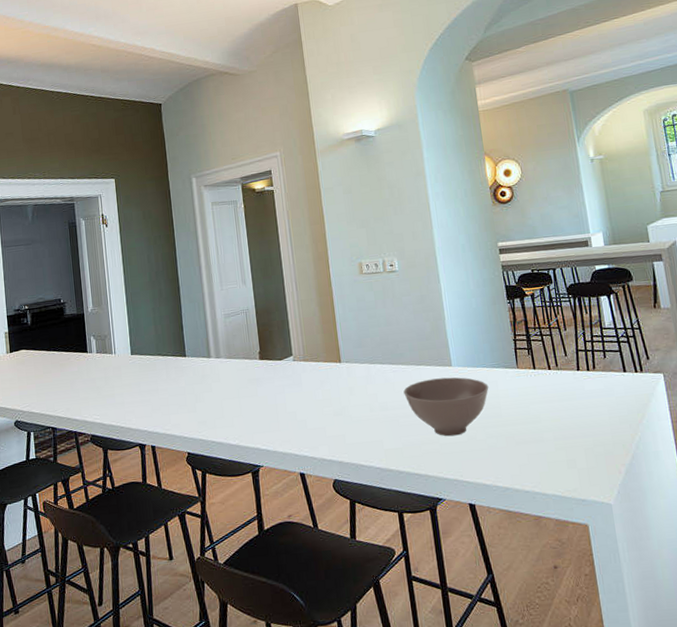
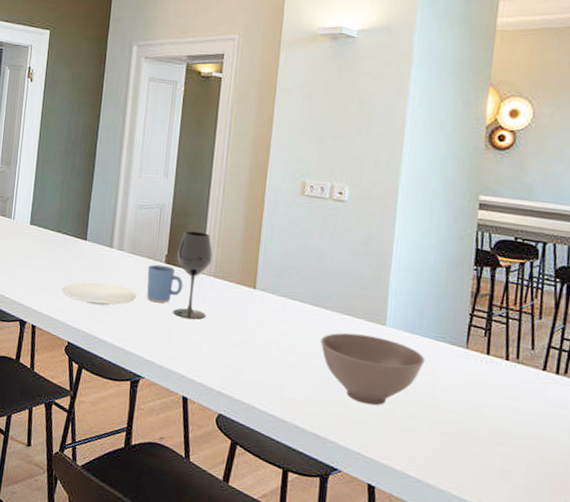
plate: none [172,389,241,413] -> present [62,282,137,306]
mug: none [246,361,280,396] -> present [146,264,184,303]
wineglass: none [268,325,305,404] -> present [173,231,213,319]

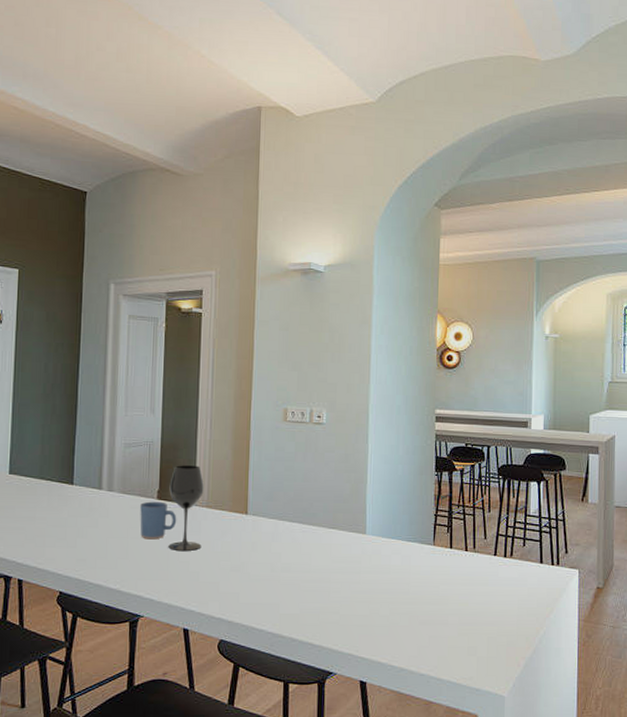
plate: present [62,282,137,306] -> none [49,526,130,550]
bowl: present [320,332,425,405] -> none [310,545,401,608]

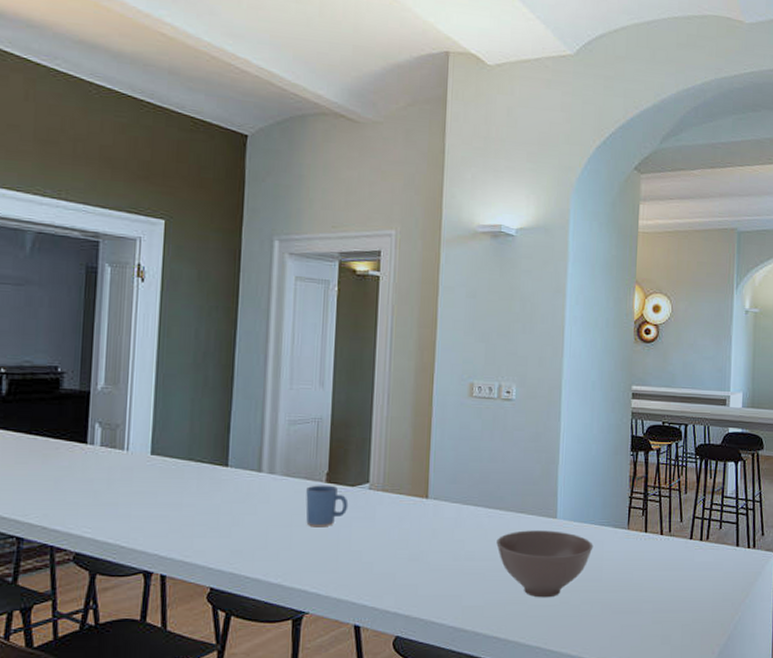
wineglass: present [168,465,204,551] -> none [338,444,380,539]
bowl: none [310,545,401,608] -> present [496,530,594,598]

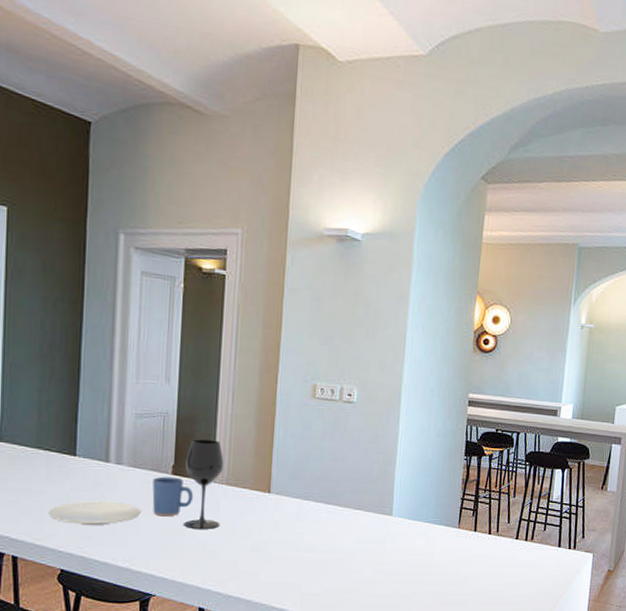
plate: none [199,514,294,540] -> present [48,501,141,526]
wineglass: none [338,444,380,539] -> present [184,439,224,529]
bowl: present [496,530,594,598] -> none [334,526,426,588]

